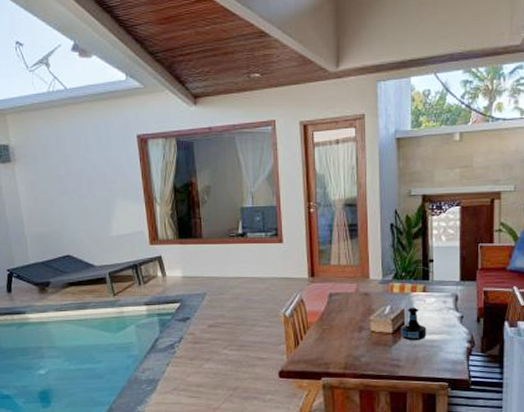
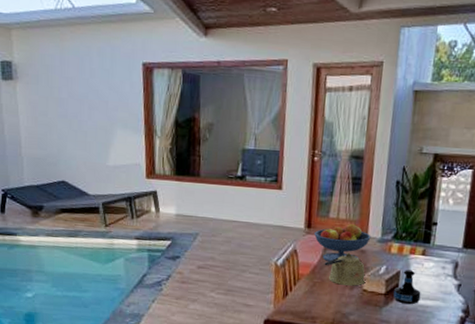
fruit bowl: none [318,268,373,307] -> present [314,223,371,262]
kettle: none [331,297,373,329] -> present [324,253,366,286]

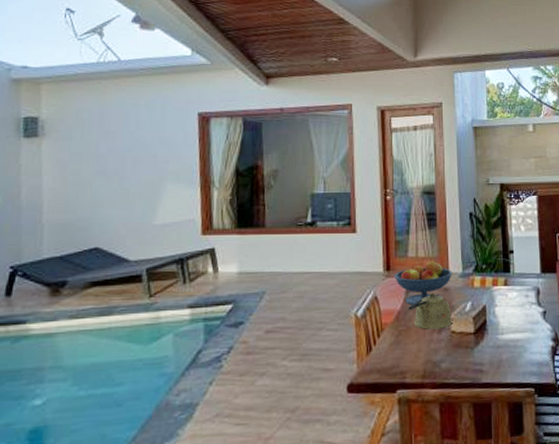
tequila bottle: present [393,270,421,305] -> none [483,303,510,341]

